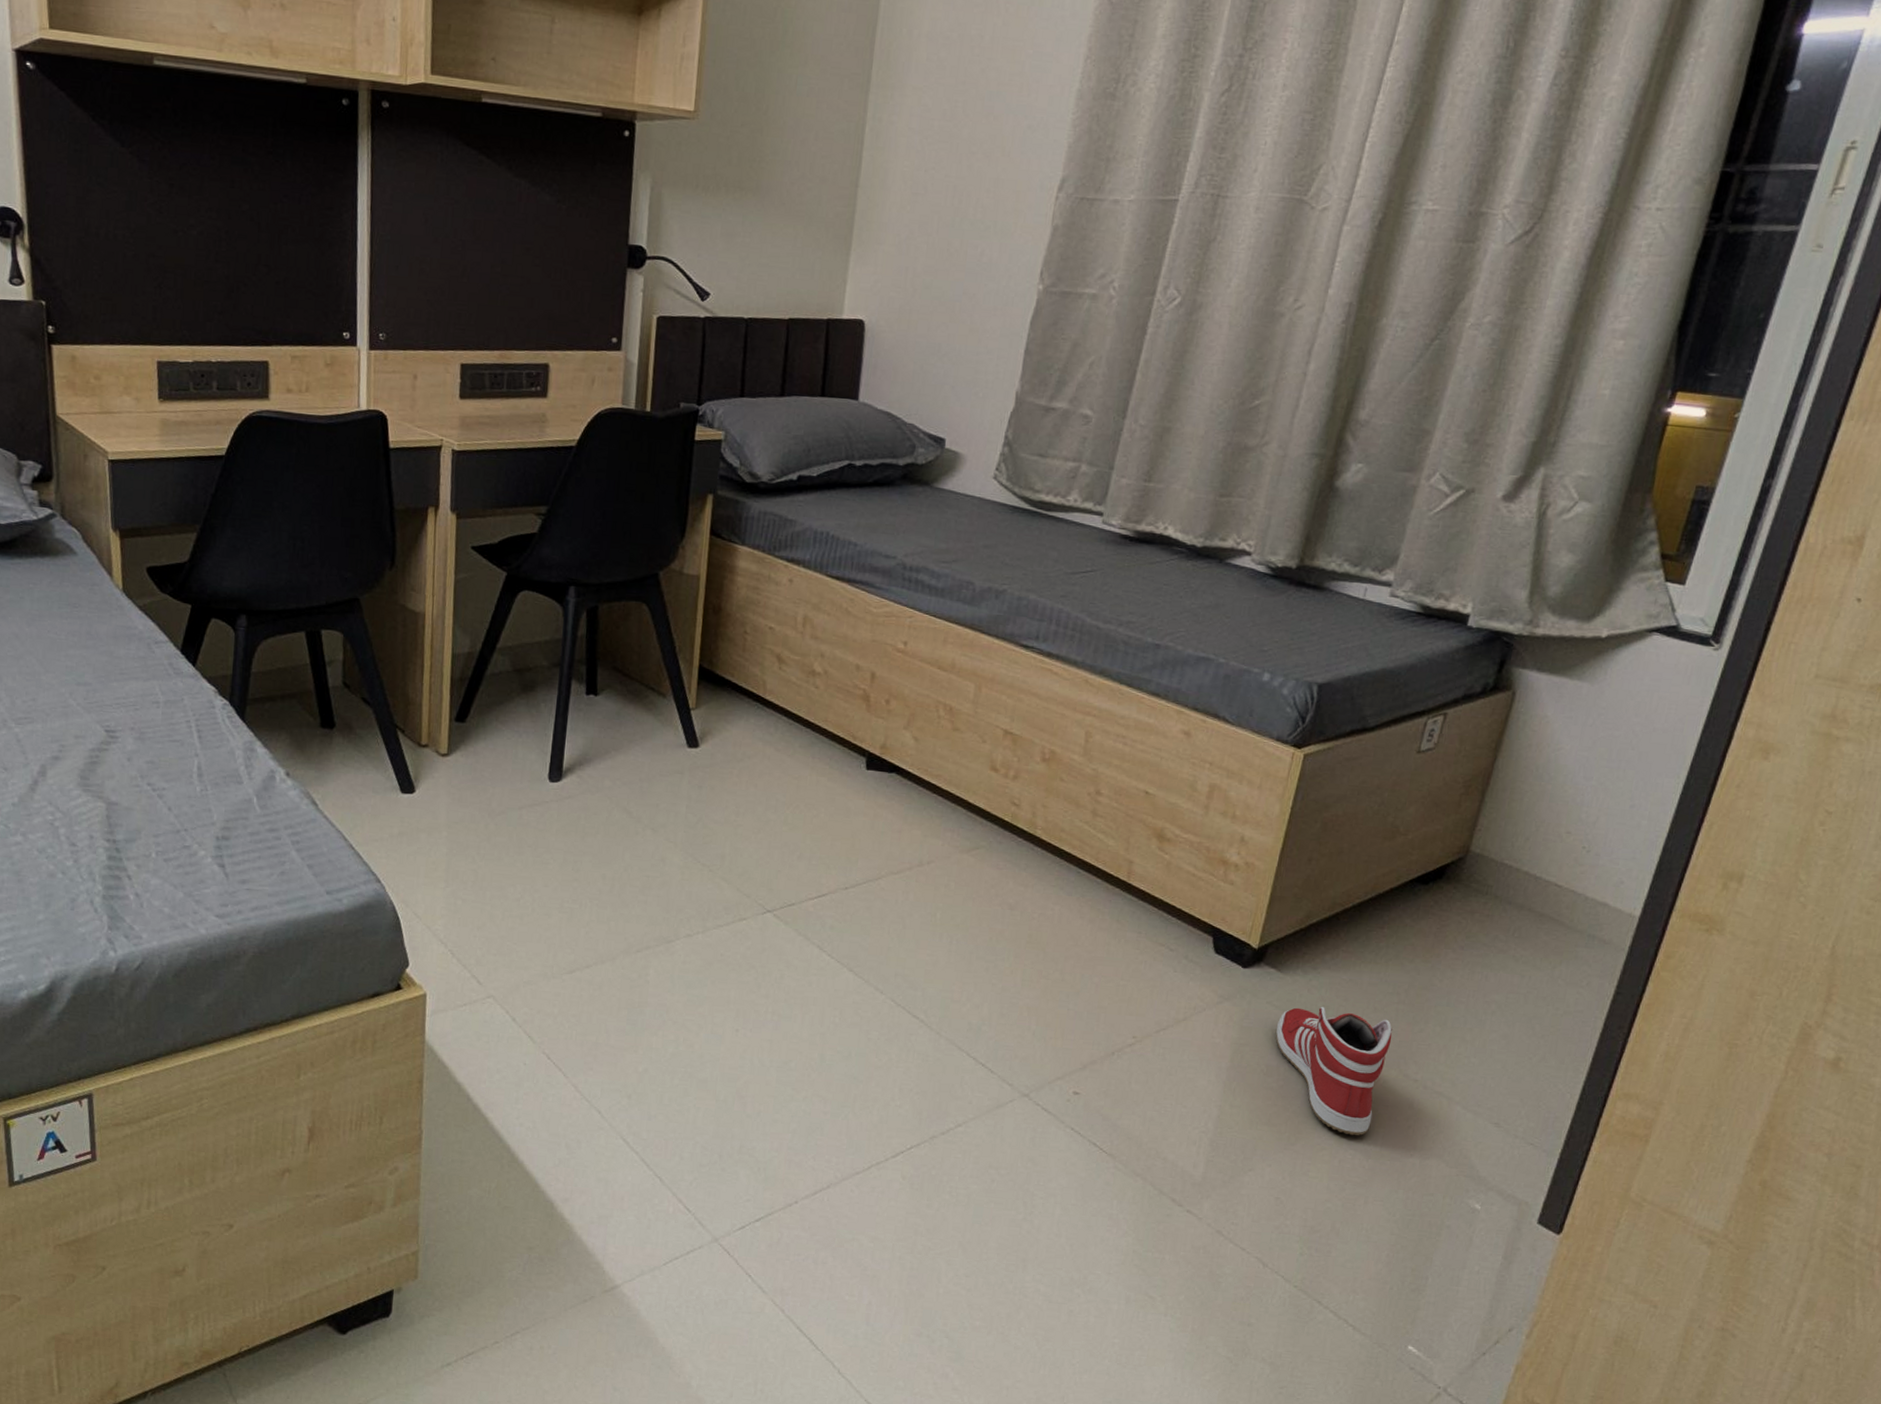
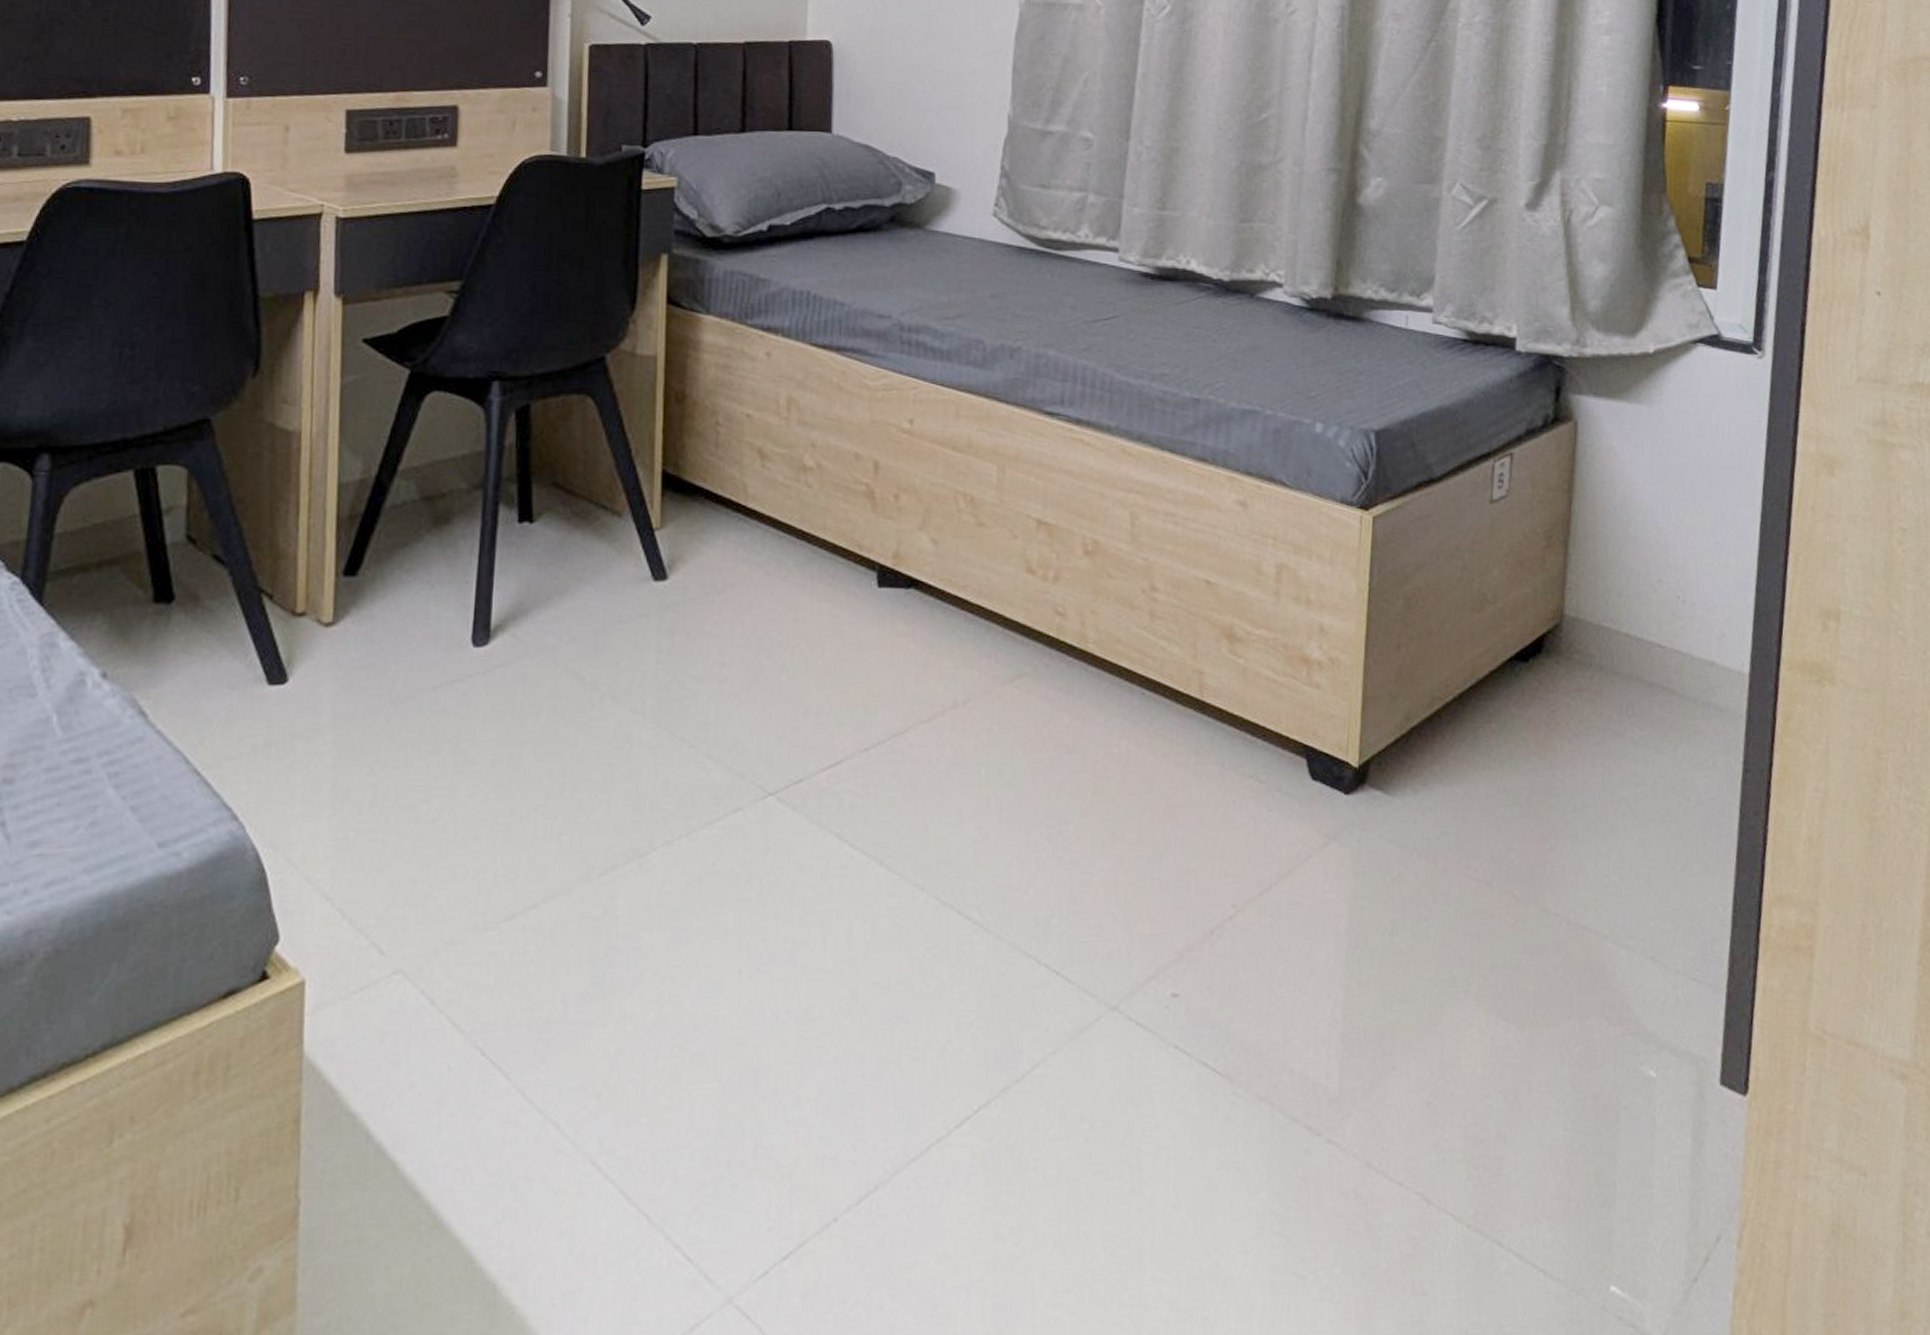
sneaker: present [1275,1006,1392,1136] -> none [1393,832,1523,1001]

